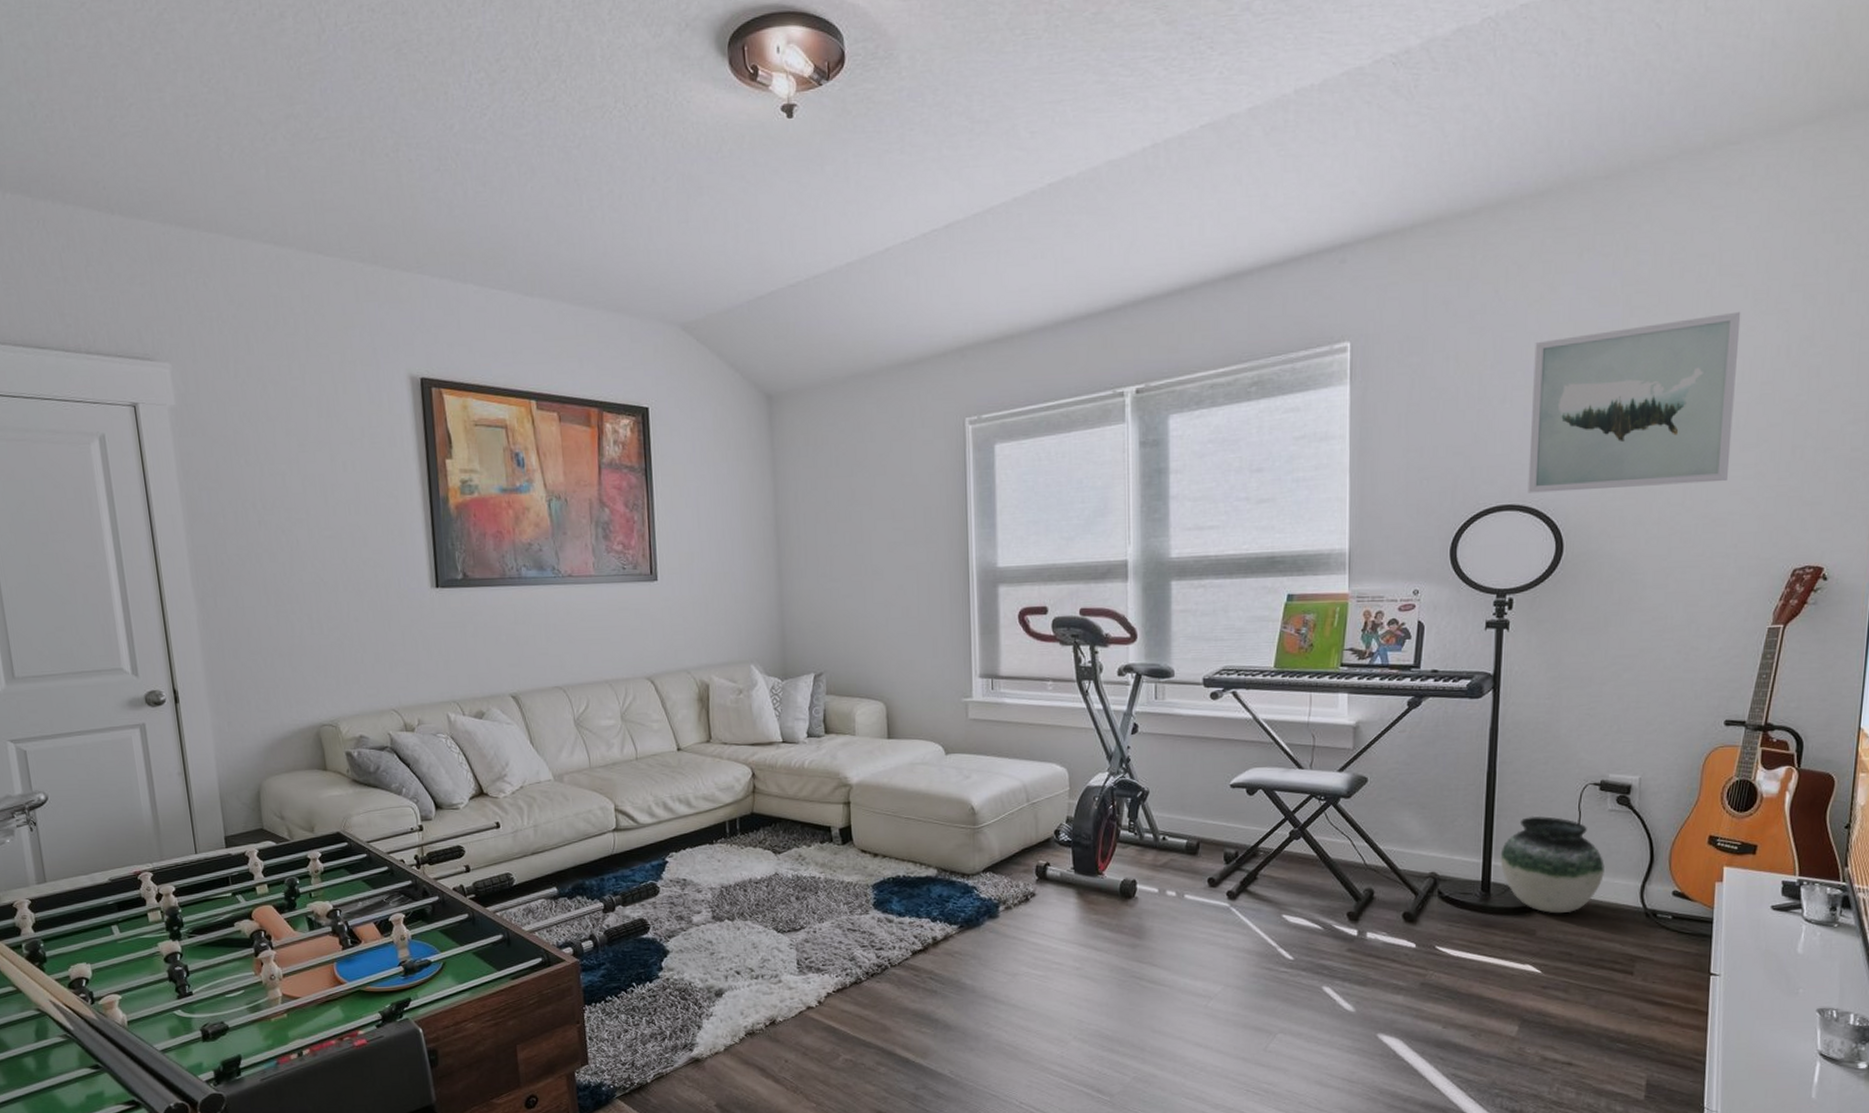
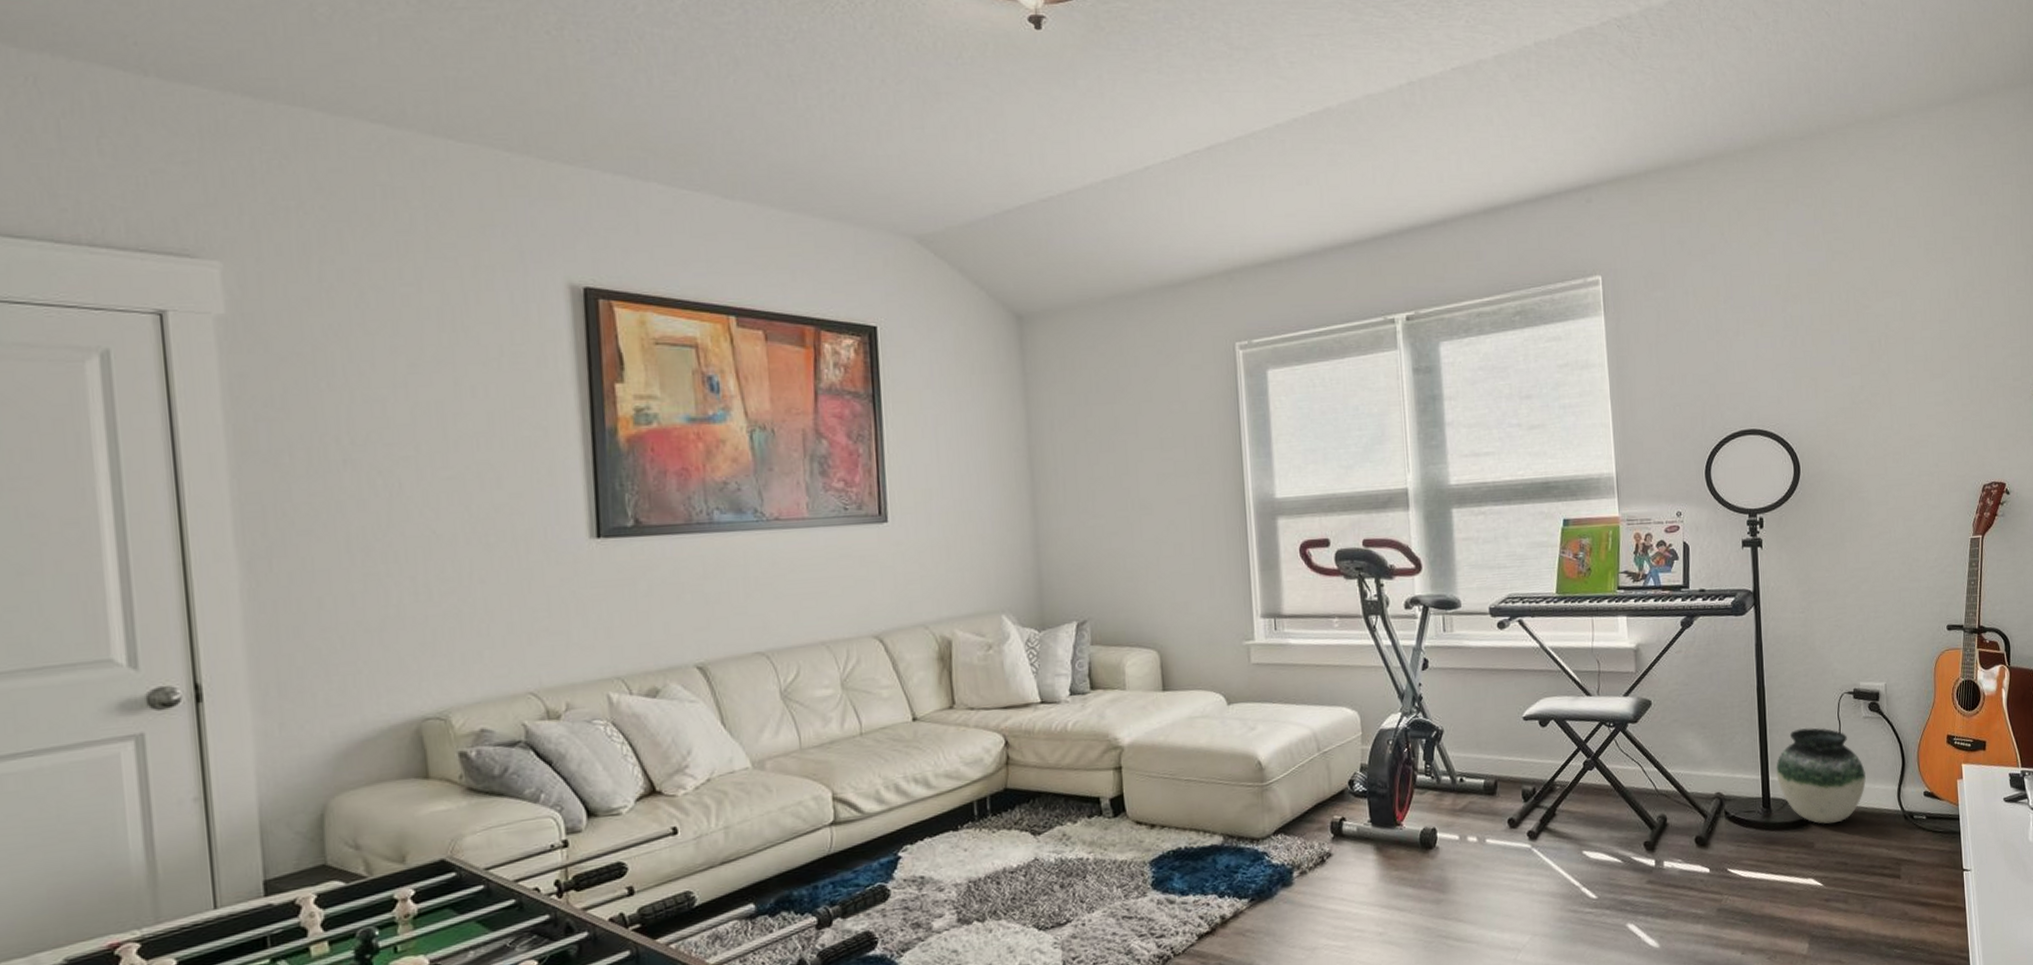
wall art: present [1527,311,1741,493] -> none [1758,259,1924,419]

